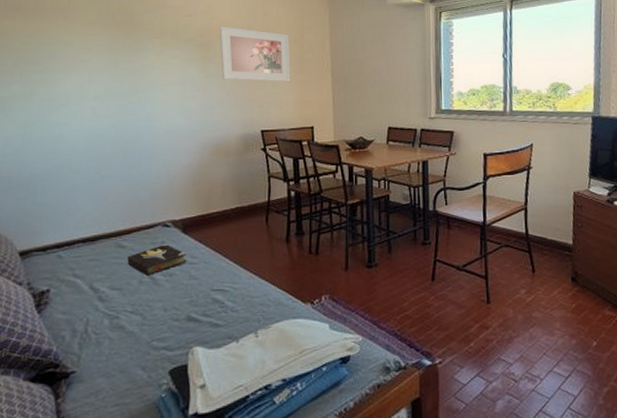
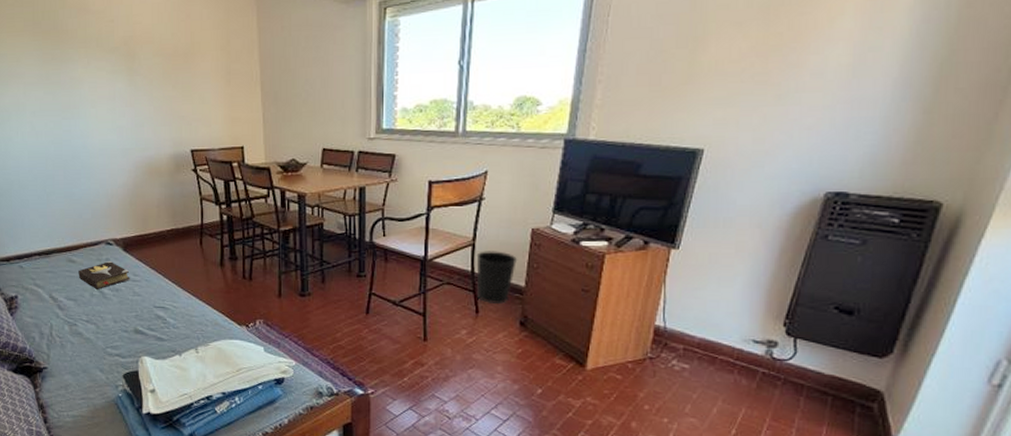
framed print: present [219,26,291,82] -> none [142,32,218,96]
wastebasket: none [529,213,565,262] -> present [476,251,518,304]

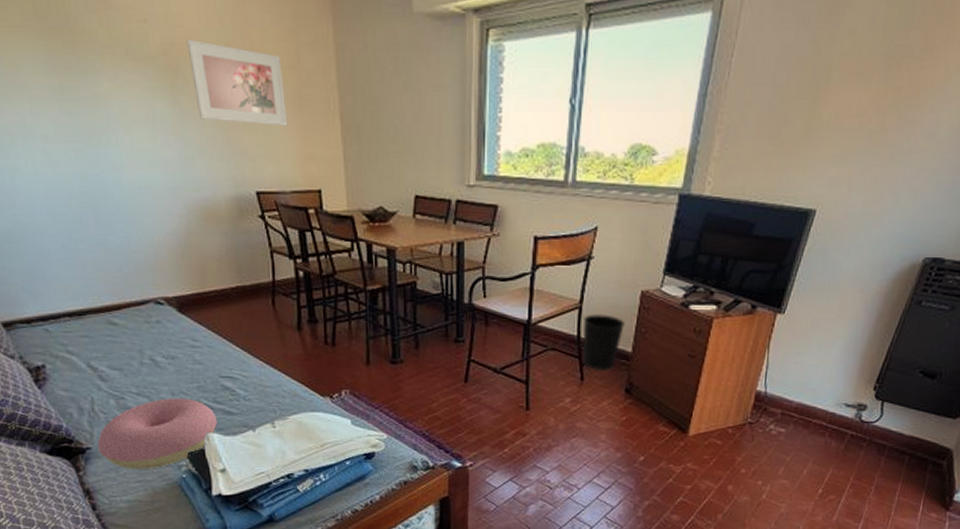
cushion: none [52,325,150,388] -> present [97,398,217,469]
hardback book: present [78,260,130,289] -> none [122,323,188,357]
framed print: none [142,32,218,96] -> present [186,39,288,126]

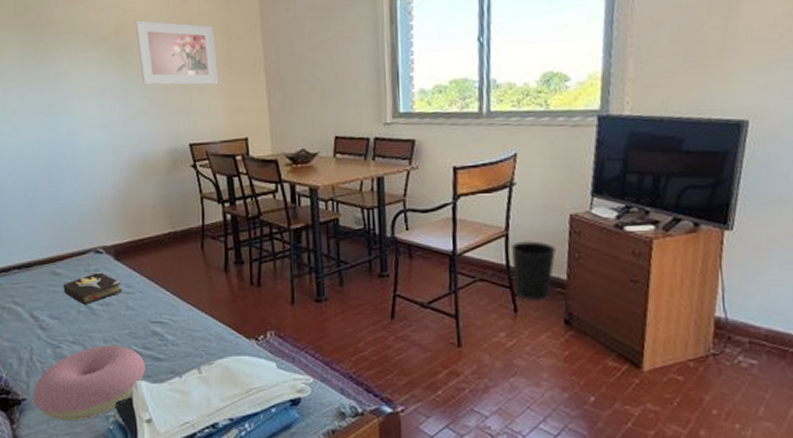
hardback book: none [122,323,188,357] -> present [63,271,122,305]

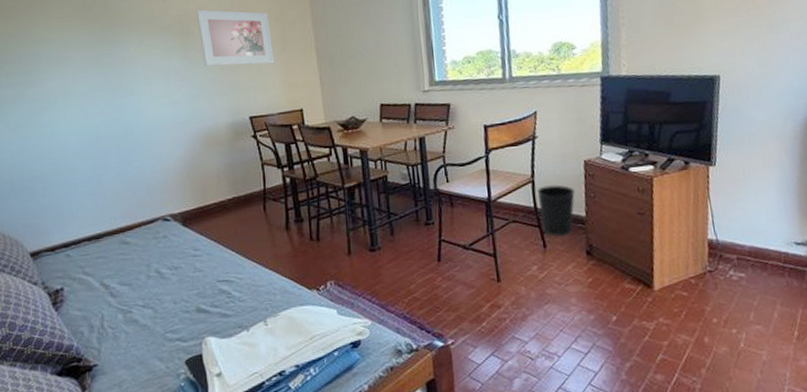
cushion: present [32,345,145,420] -> none [104,305,214,383]
hardback book: present [63,271,122,305] -> none [133,237,190,270]

